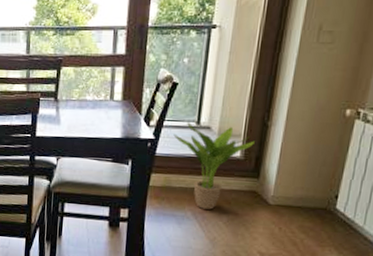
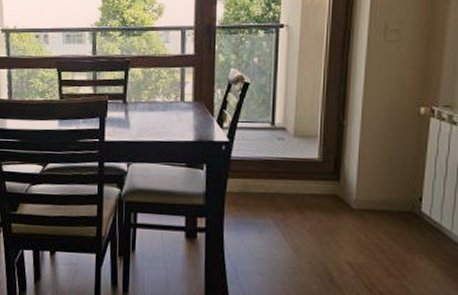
potted plant: present [173,122,255,210] -> none [248,123,332,216]

